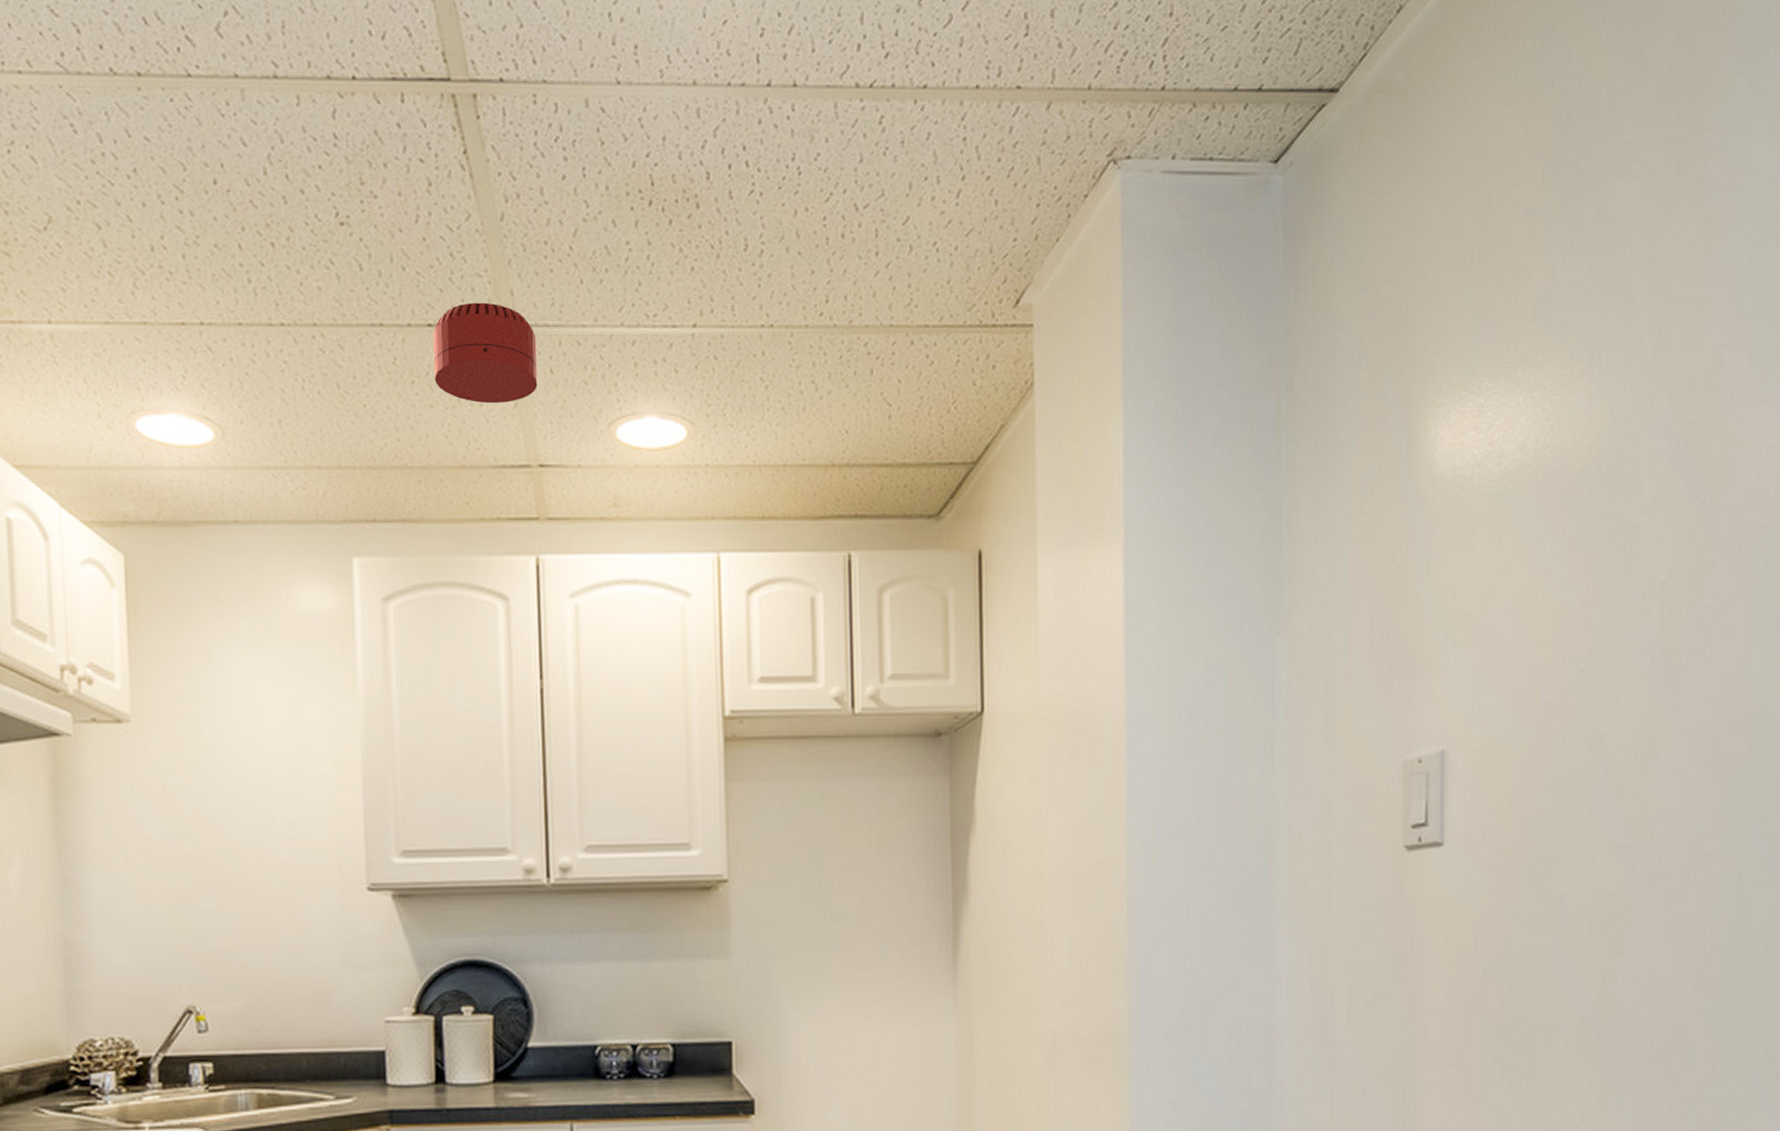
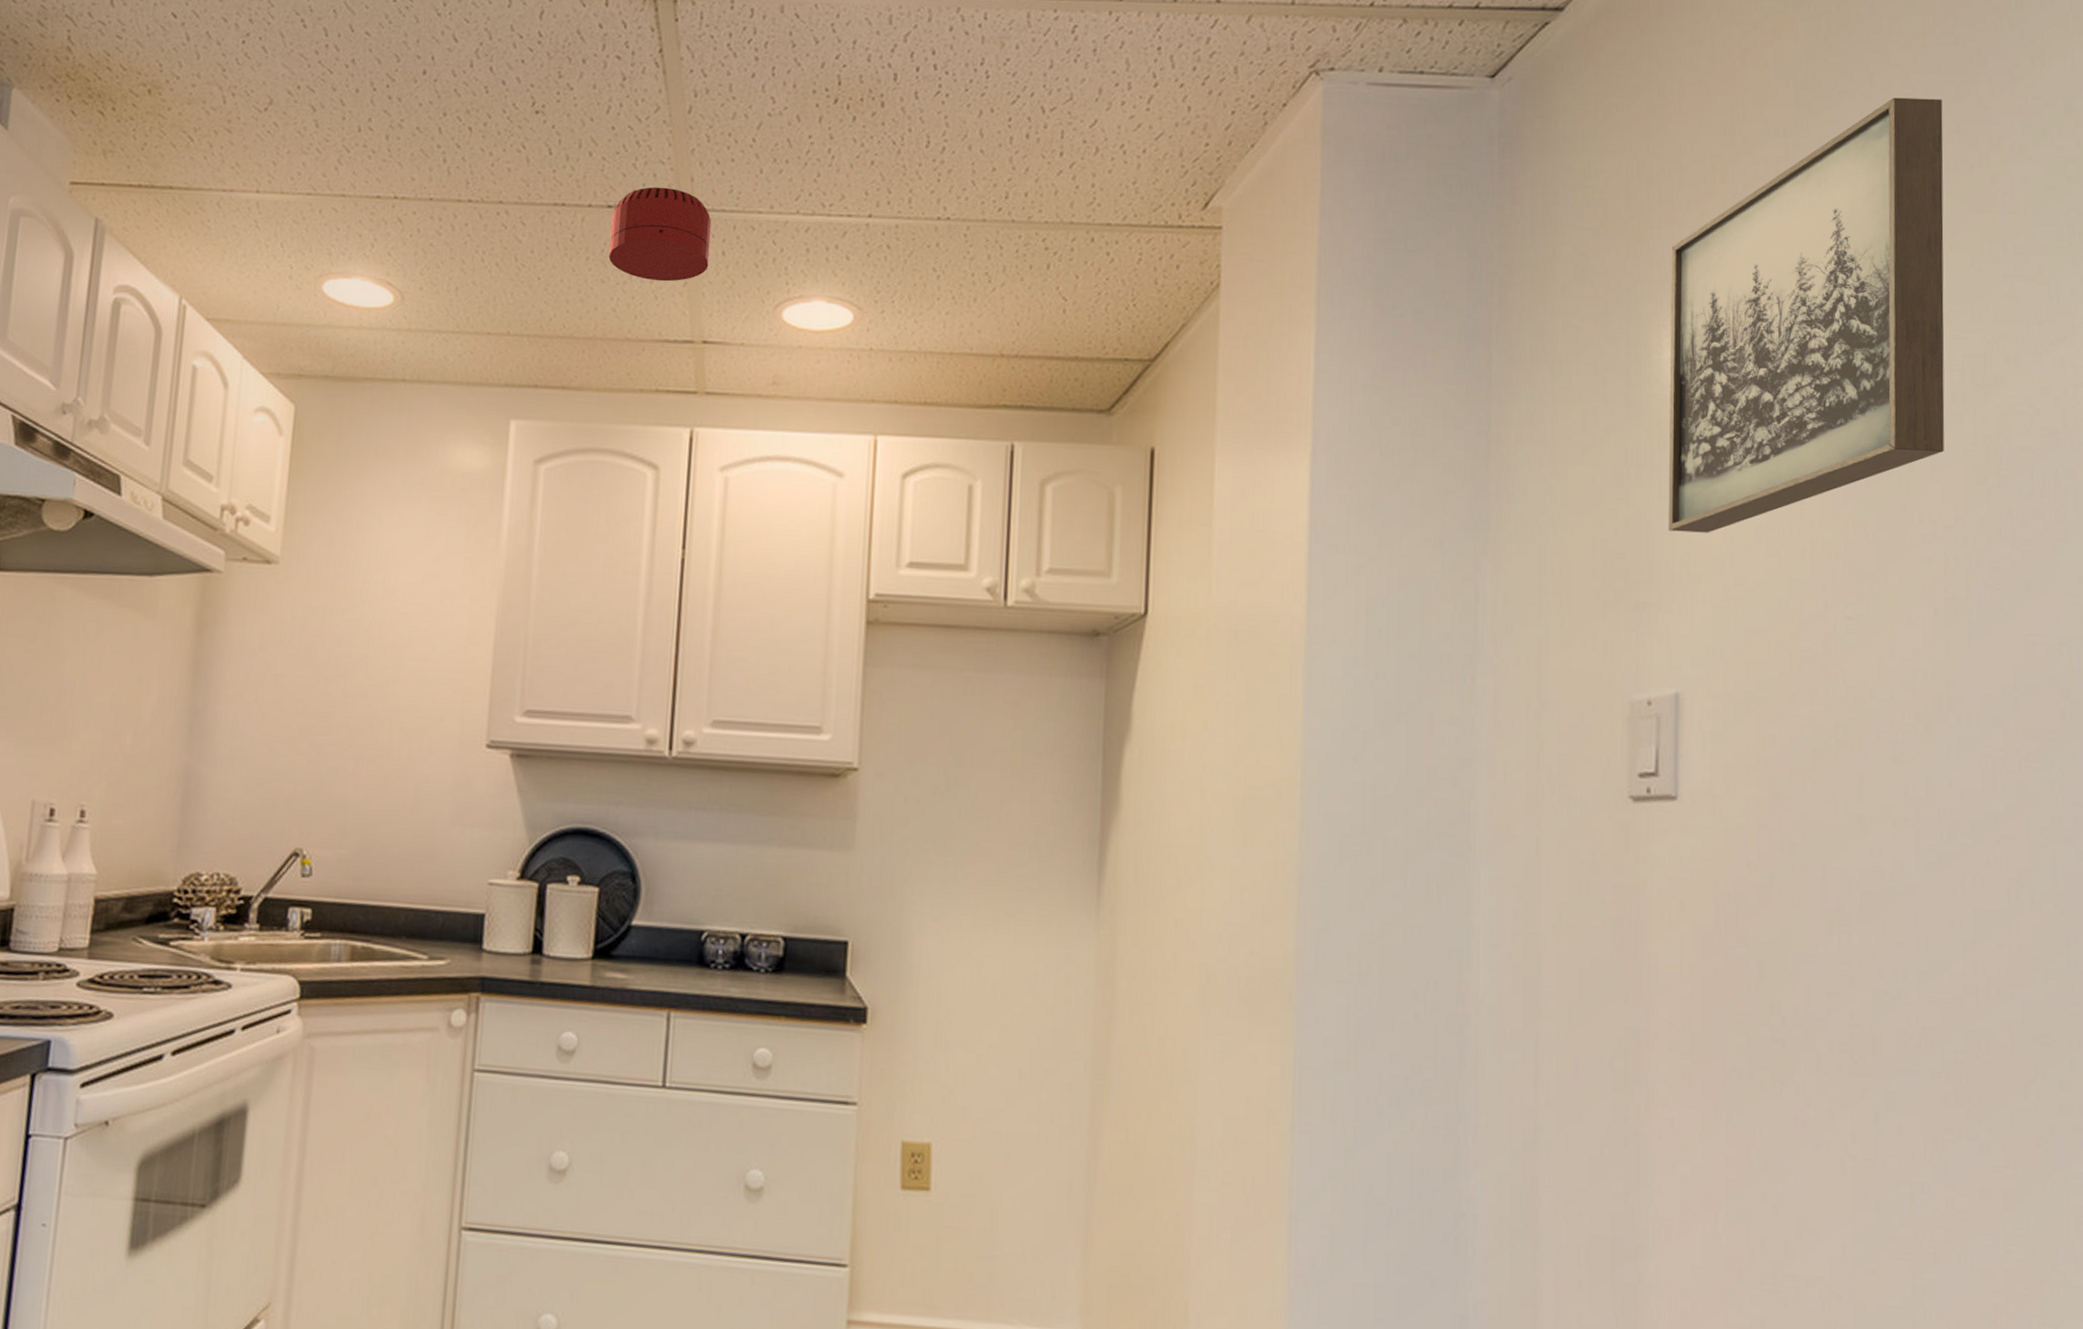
wall art: none [1434,174,1666,602] -> present [1668,97,1945,533]

